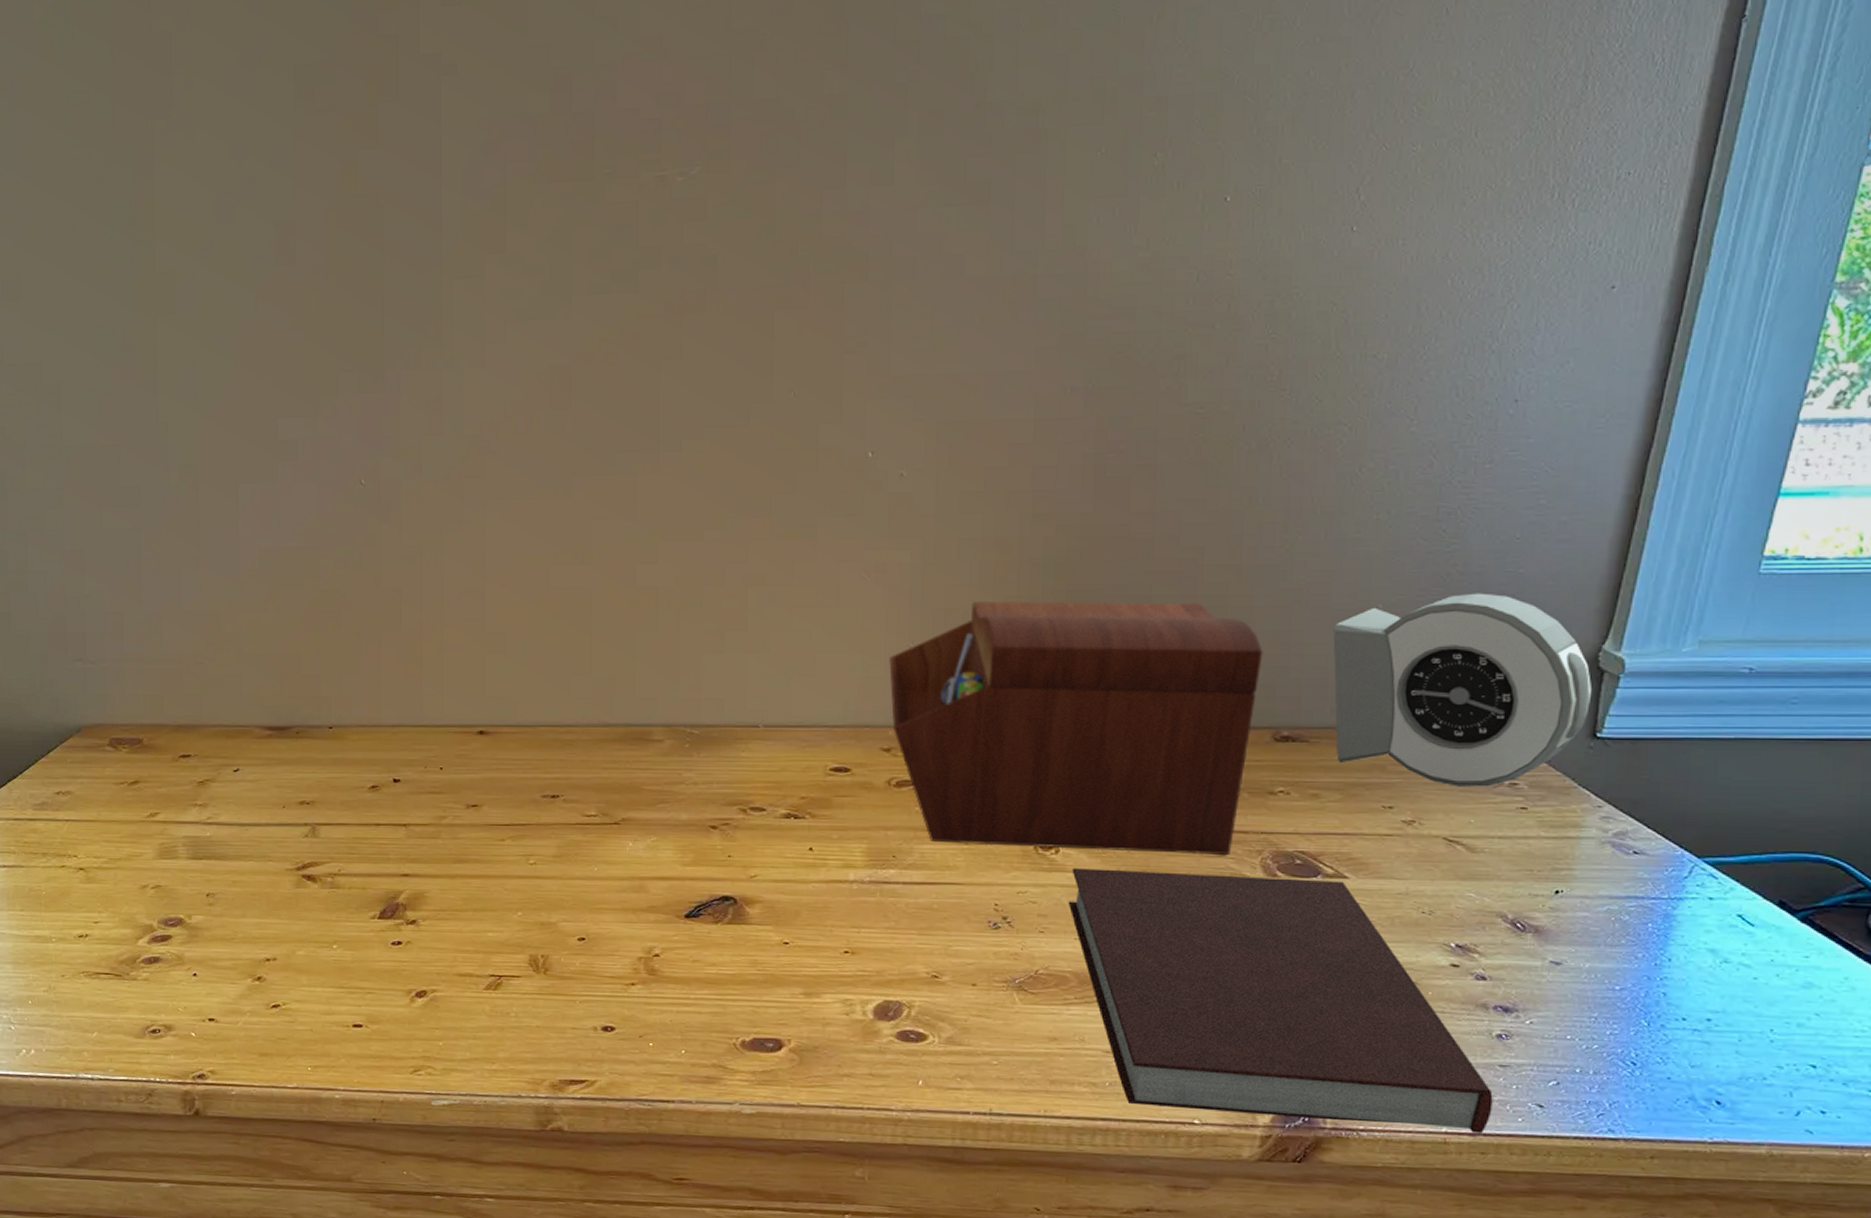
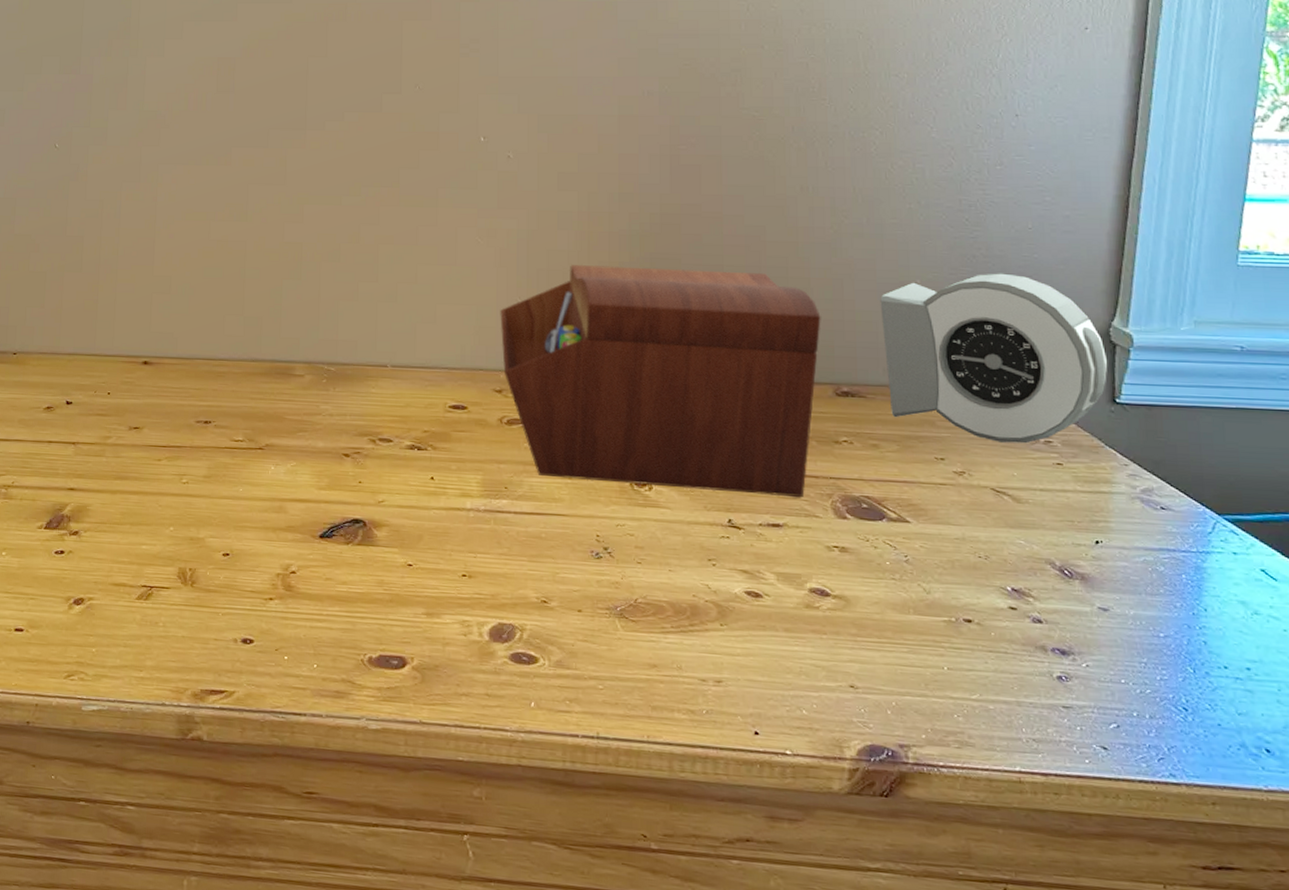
notebook: present [1068,868,1493,1133] -> none [662,504,1061,774]

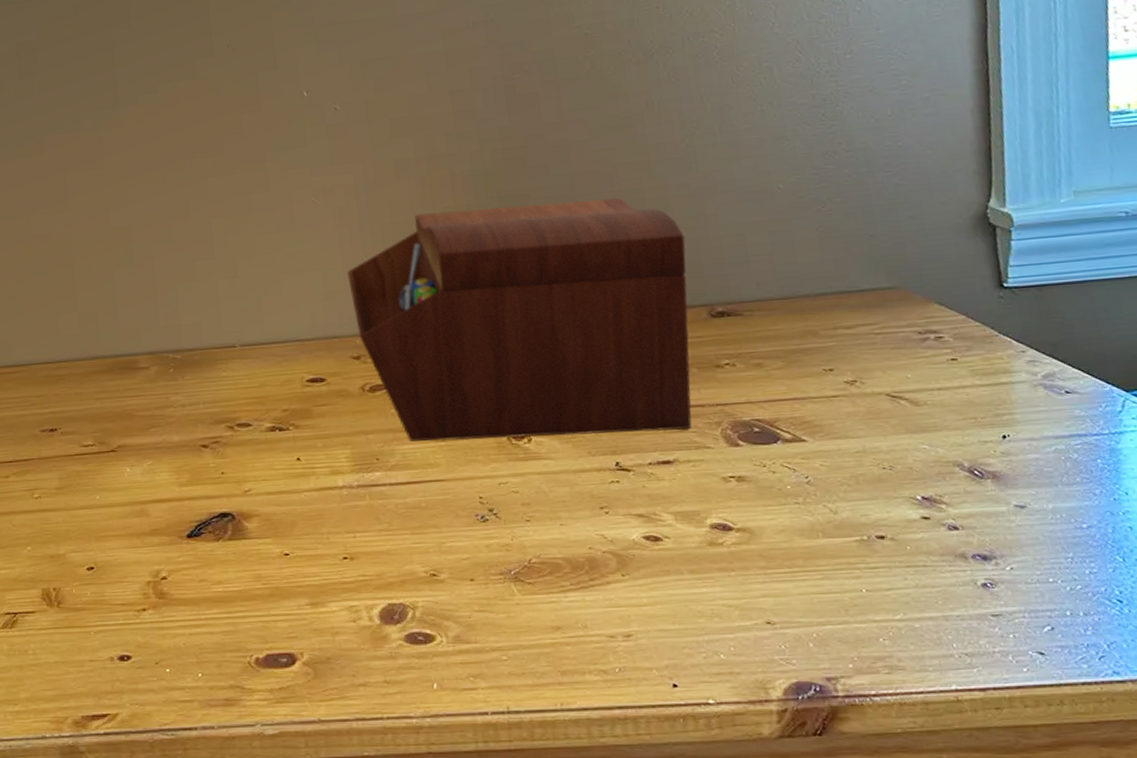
alarm clock: present [880,273,1108,444] -> none [743,166,991,345]

